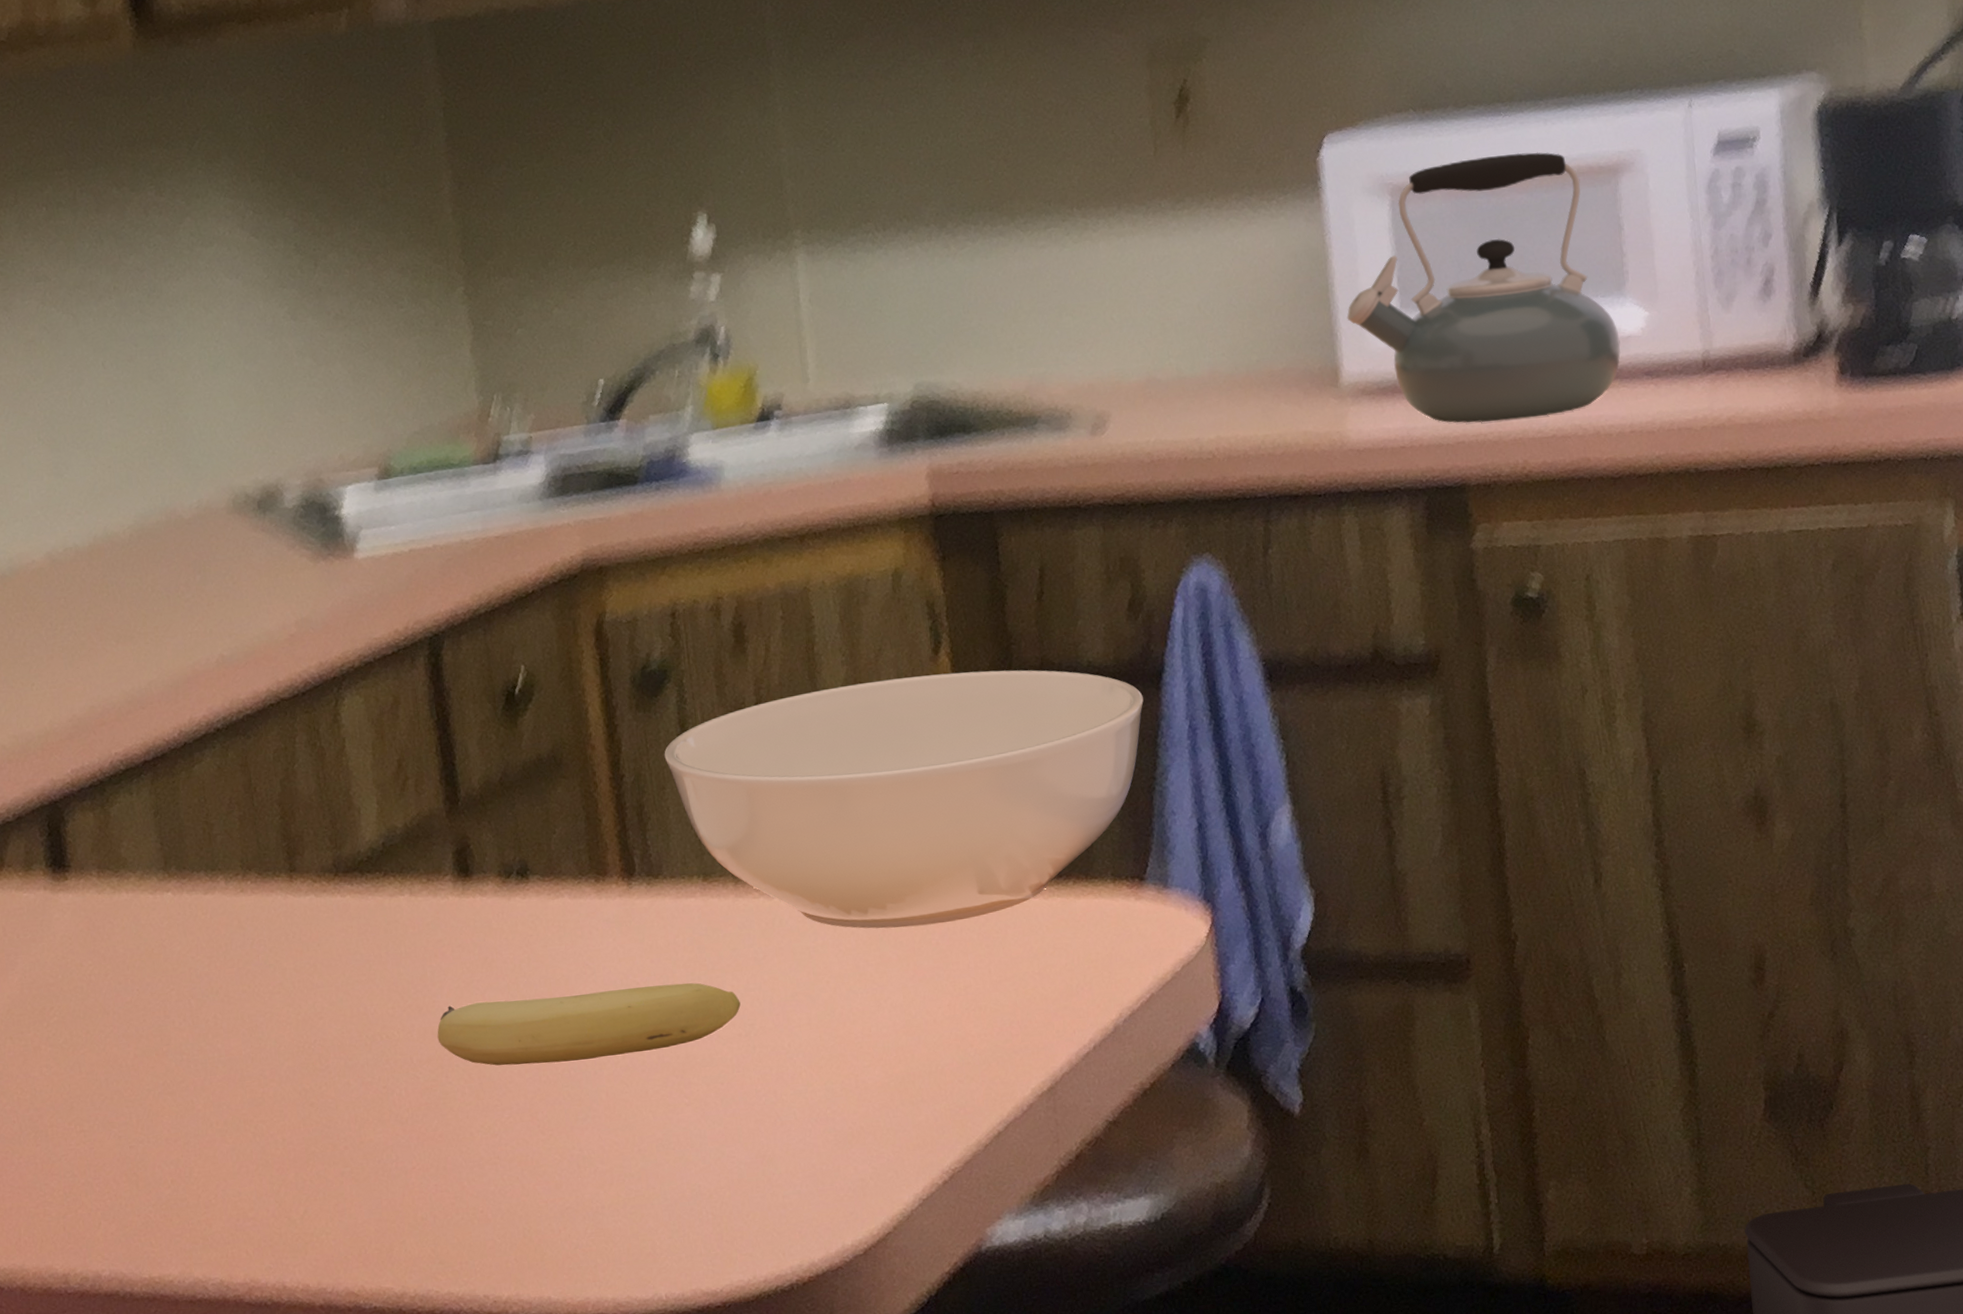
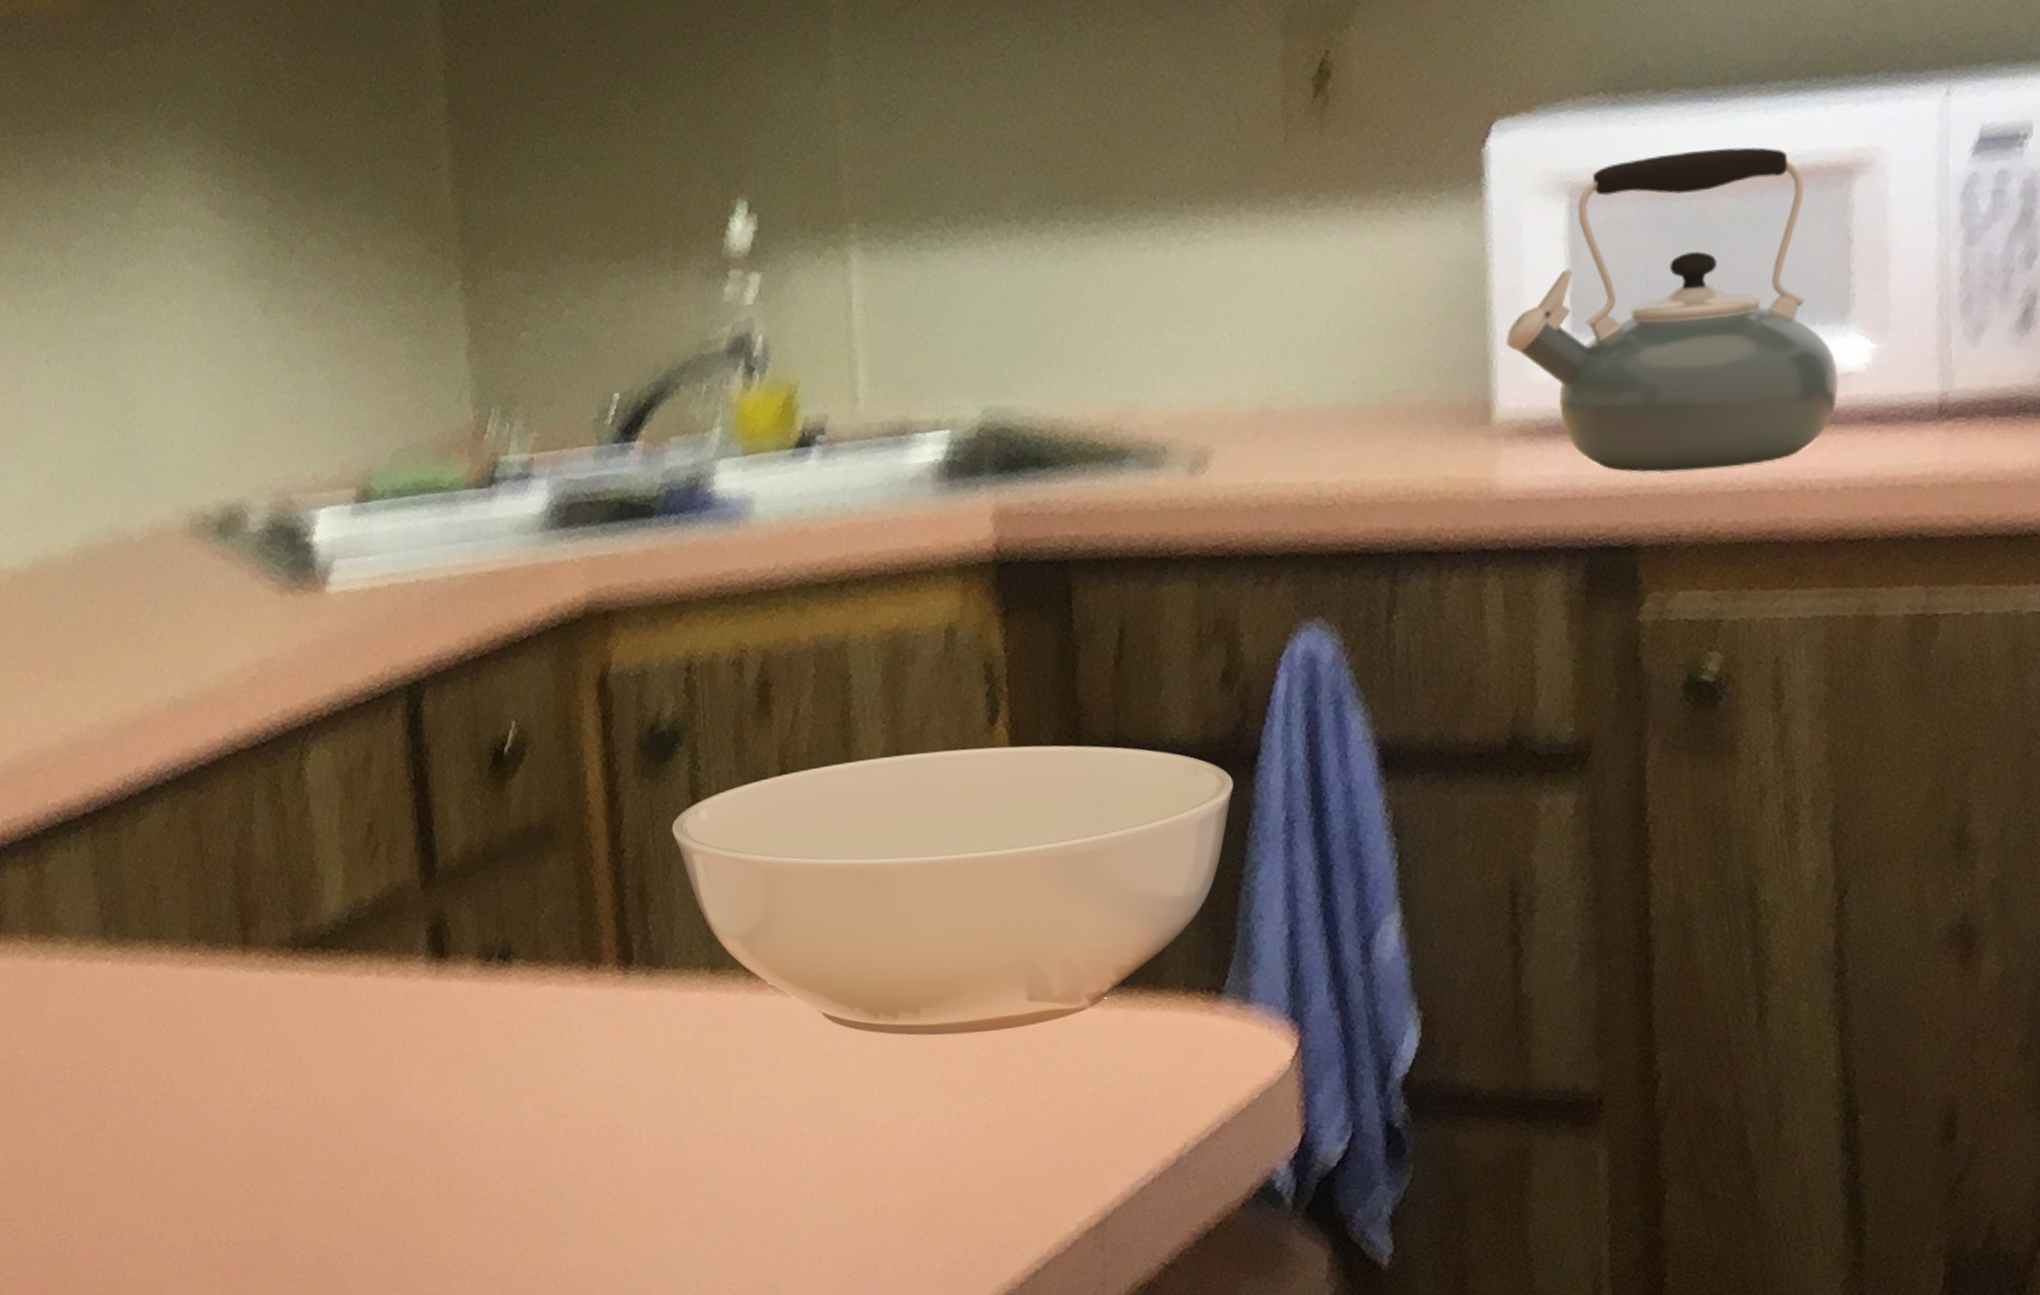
fruit: present [437,982,741,1066] -> none [402,1087,747,1170]

